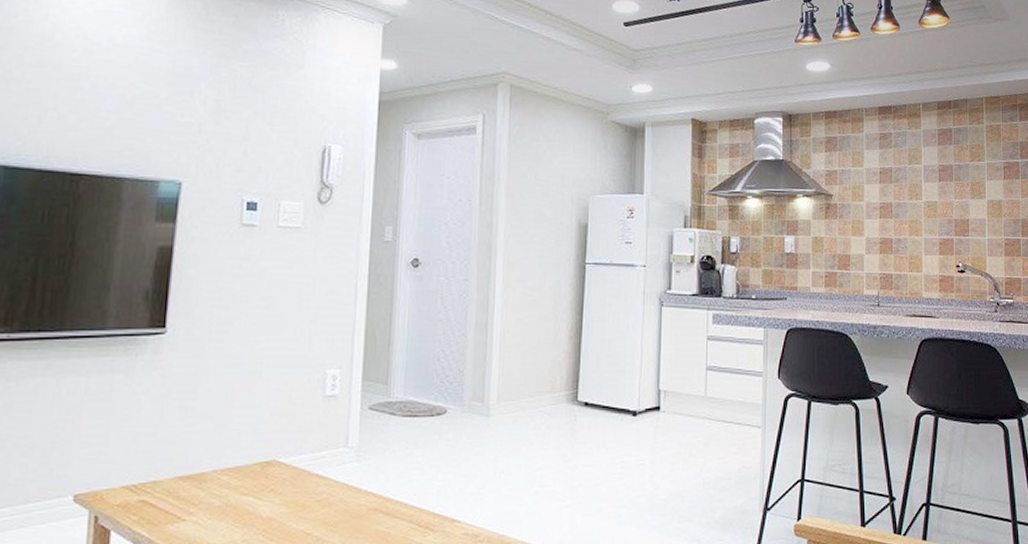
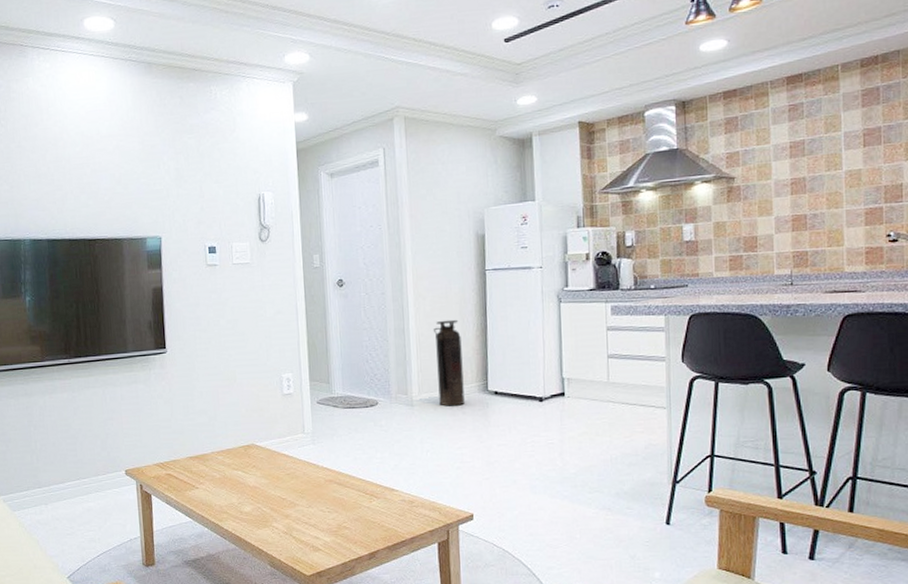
fire extinguisher: none [520,316,552,418] -> present [433,319,465,406]

